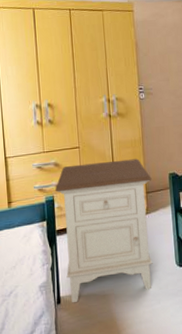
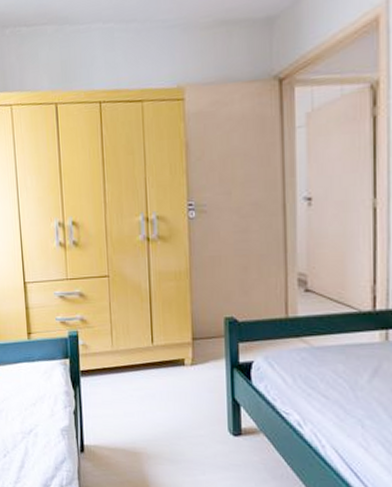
nightstand: present [54,158,153,303] -> none [79,295,201,456]

